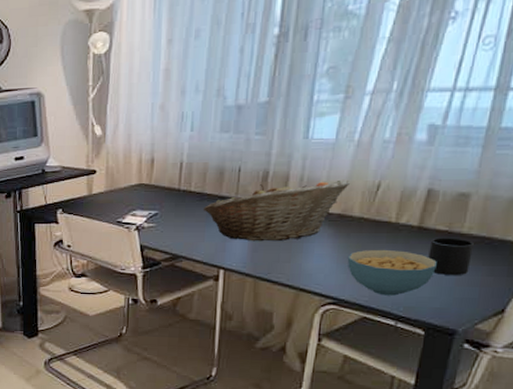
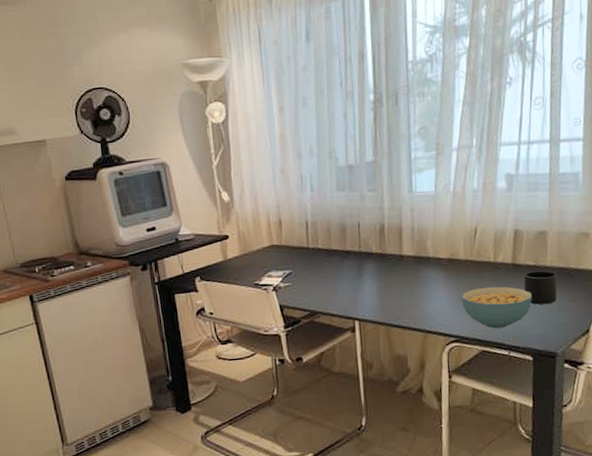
fruit basket: present [202,179,351,242] -> none [331,227,453,291]

